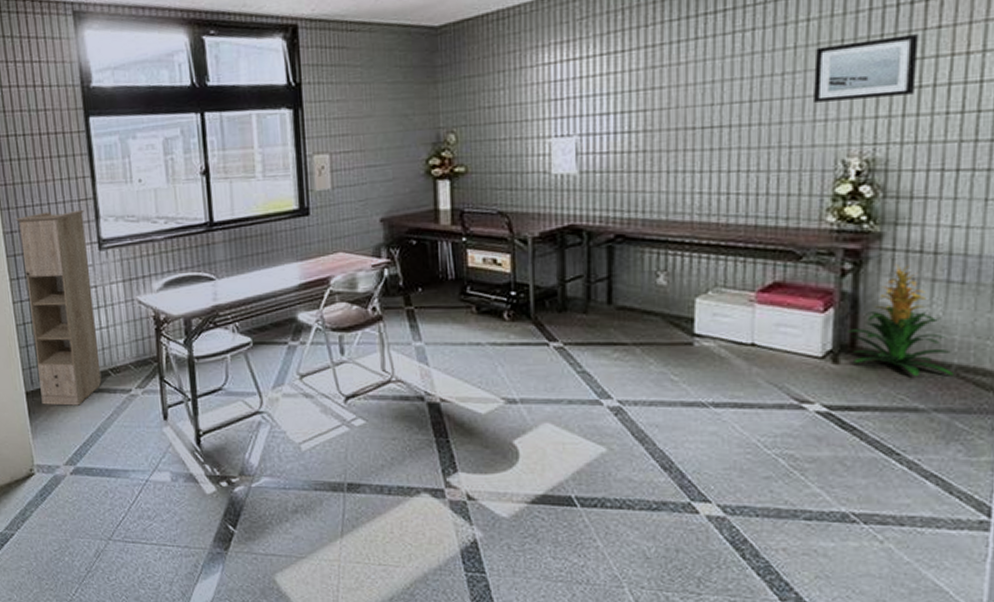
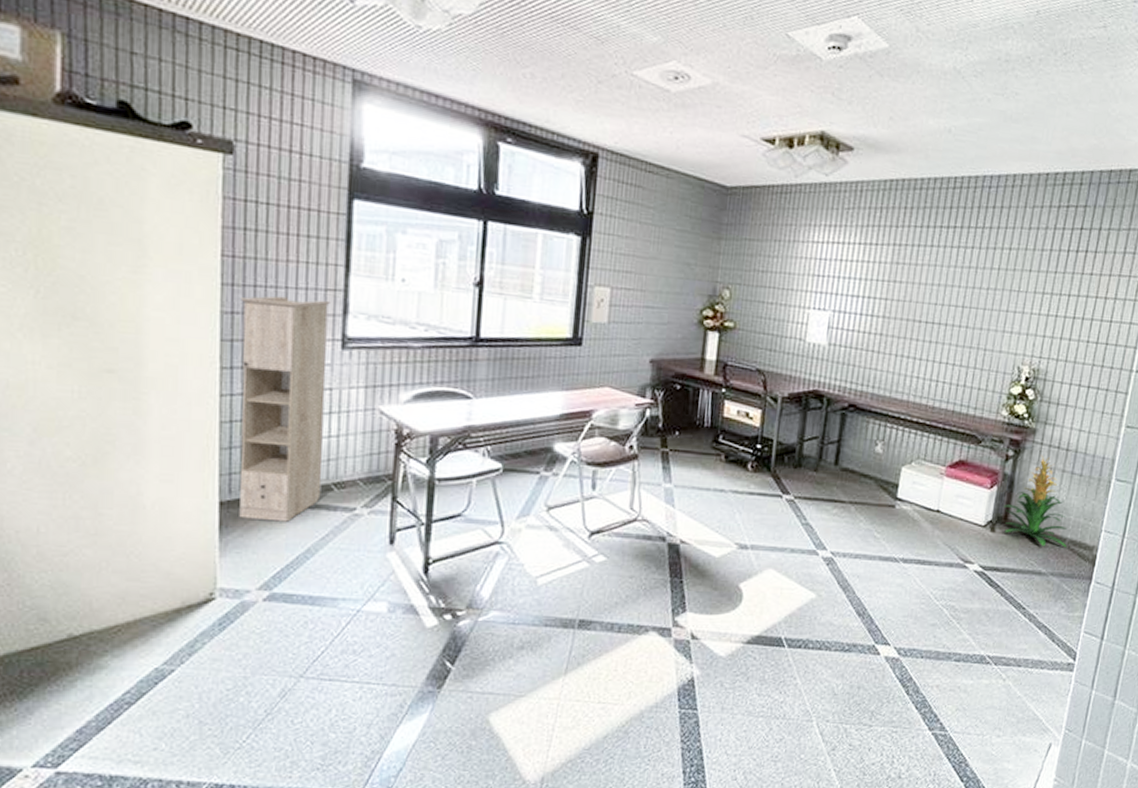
wall art: present [814,34,918,102] -> none [1005,272,1078,323]

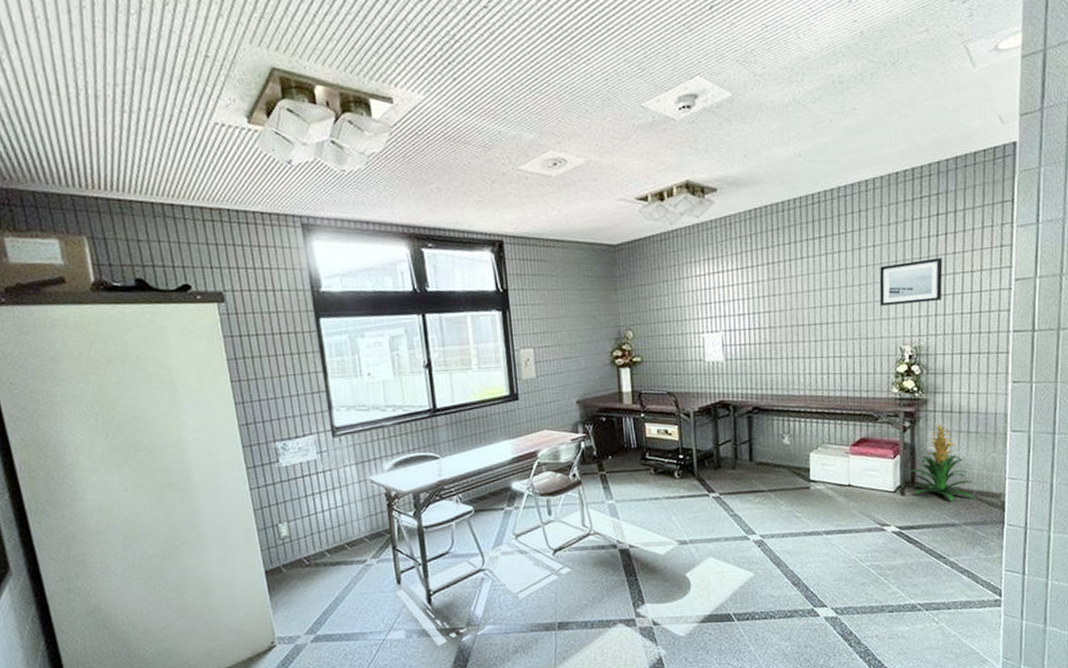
storage cabinet: present [239,295,330,522] -> none [251,401,339,582]
wall art: none [1005,272,1078,323] -> present [879,258,943,306]

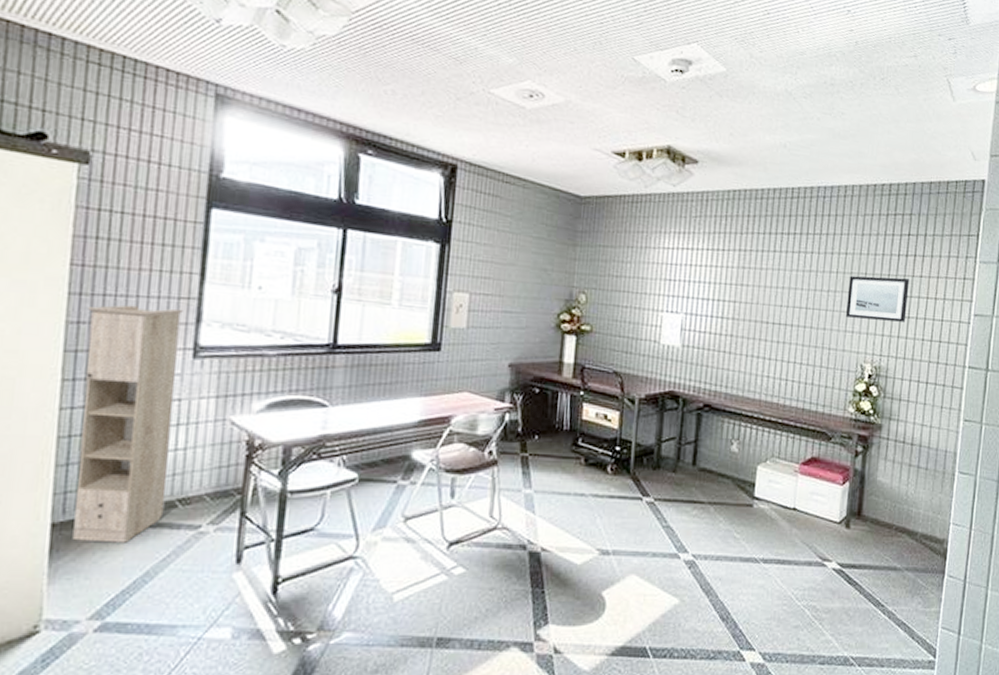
storage cabinet: none [251,401,339,582] -> present [72,304,183,543]
indoor plant: present [908,421,974,501] -> none [856,450,918,541]

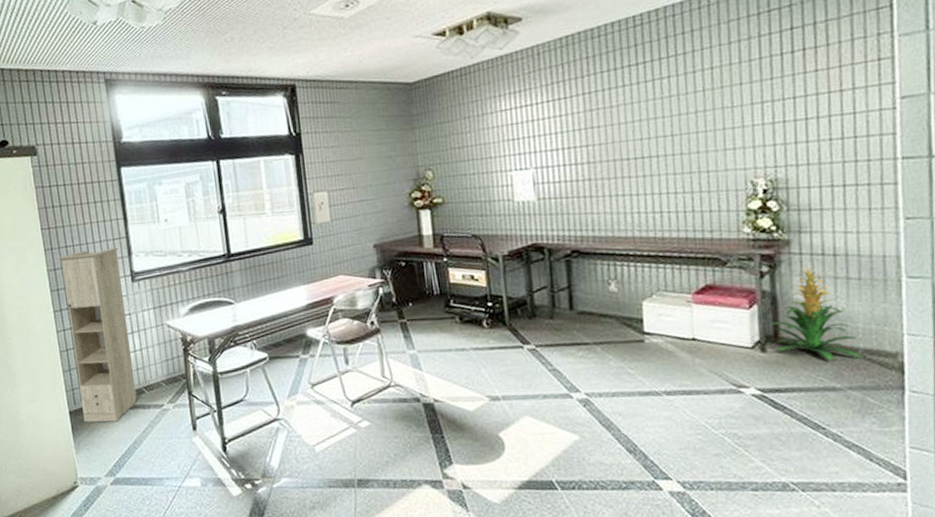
wall art: present [846,275,909,322] -> none [720,77,803,135]
indoor plant: none [856,450,918,541] -> present [769,265,861,360]

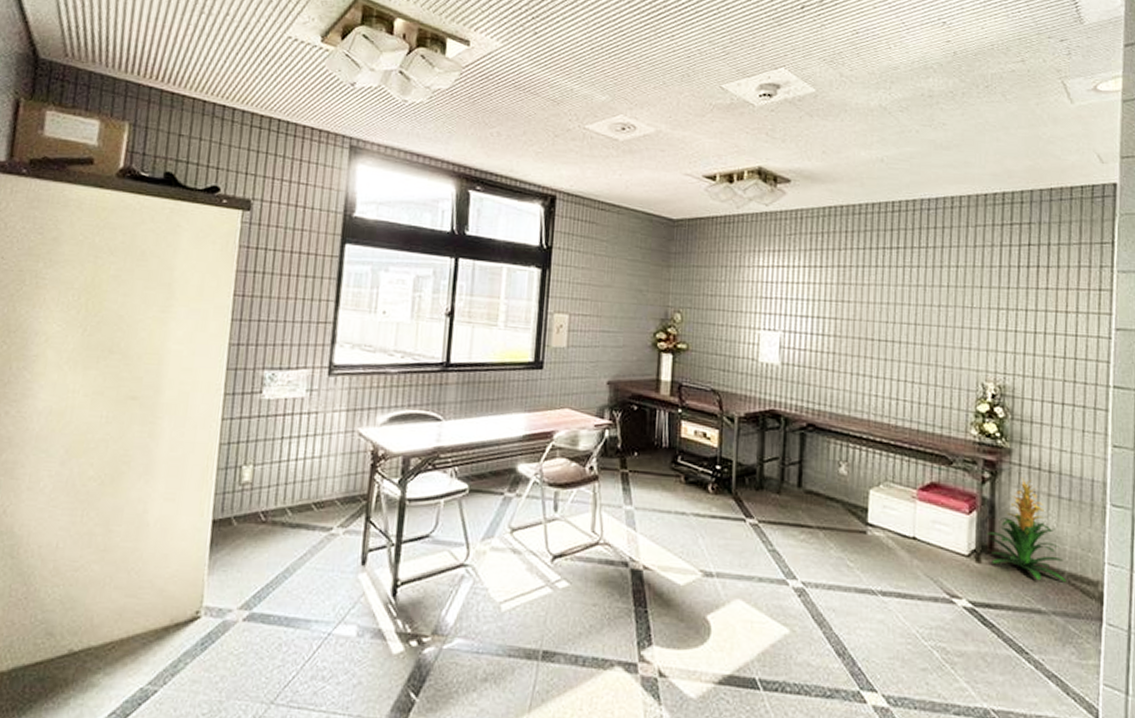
storage cabinet: present [58,247,137,423] -> none [228,329,321,541]

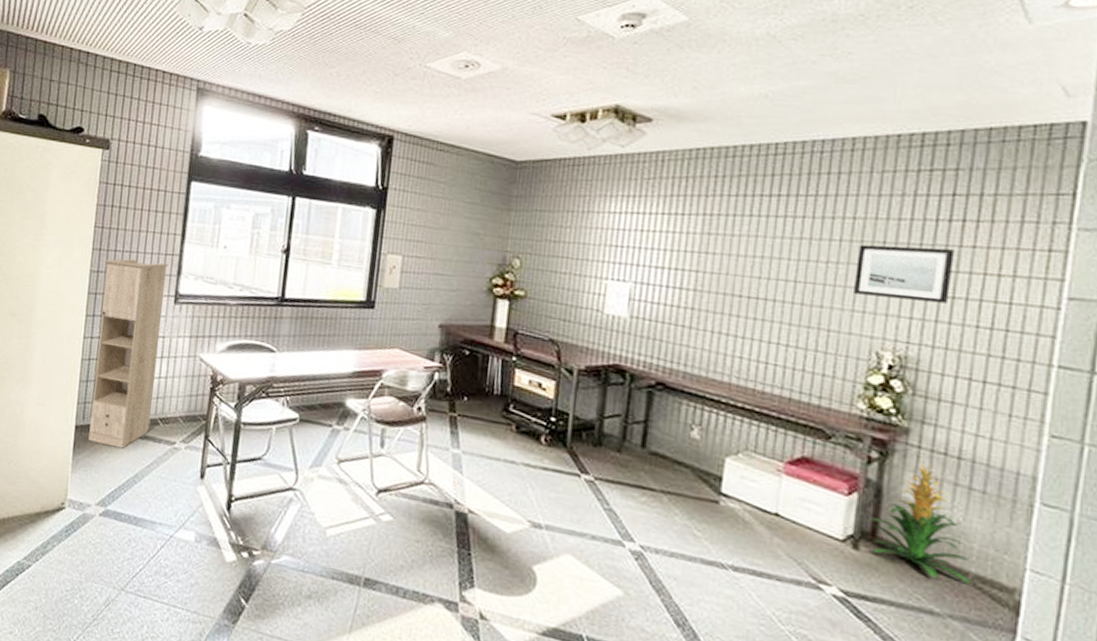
storage cabinet: none [228,329,321,541] -> present [88,258,169,448]
wall art: none [961,289,1033,338] -> present [854,244,955,303]

